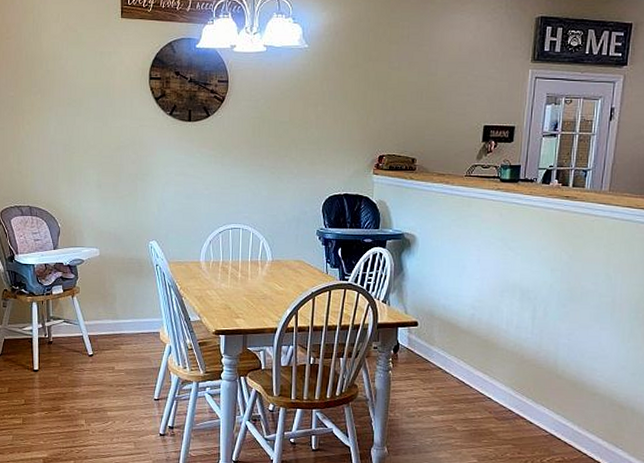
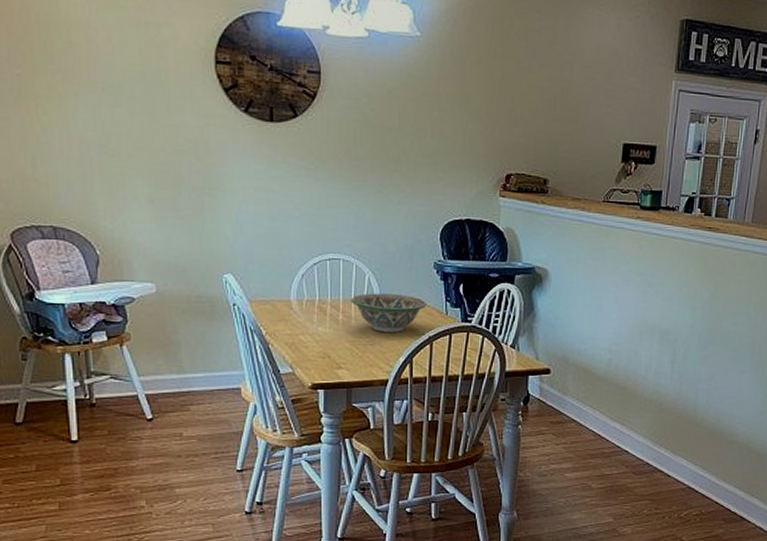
decorative bowl: none [248,256,310,289] -> present [350,293,427,333]

